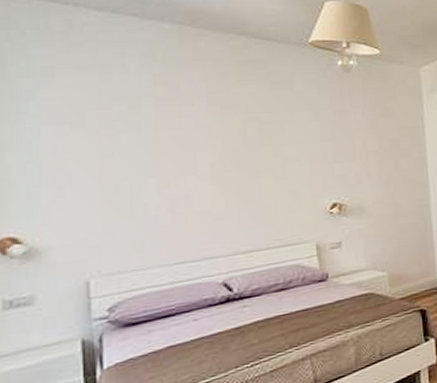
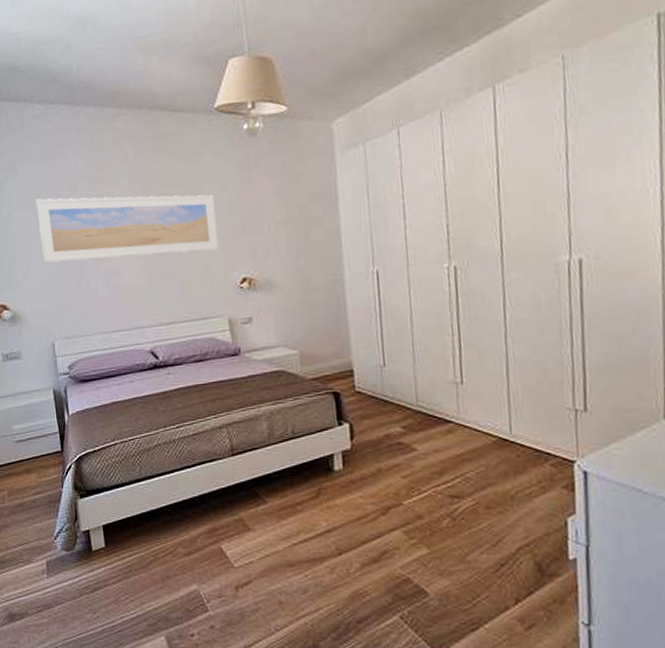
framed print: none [79,113,308,187] -> present [35,194,219,263]

